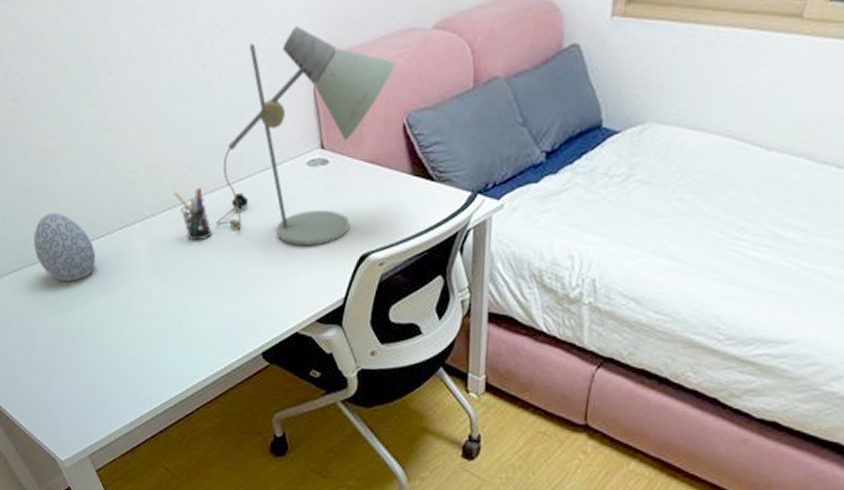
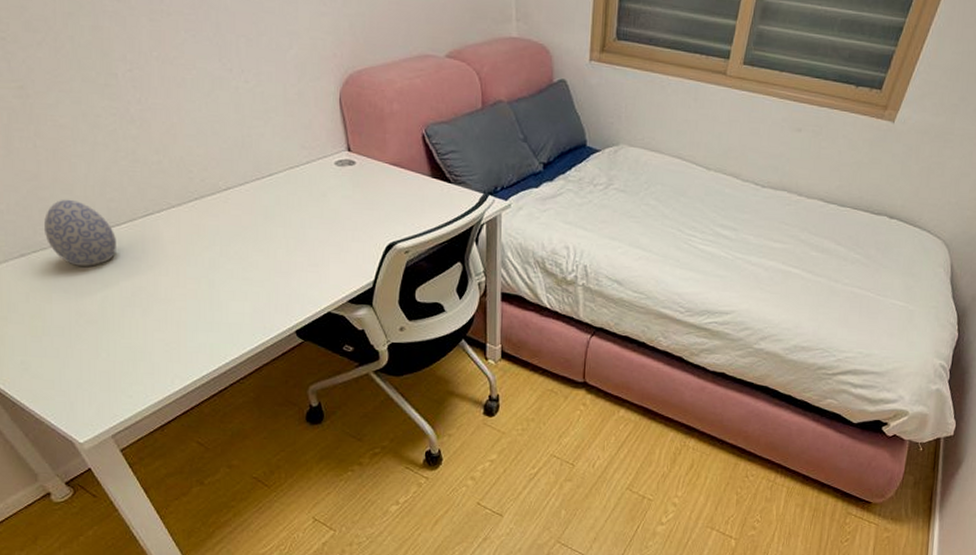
pen holder: present [173,188,213,241] -> none [201,181,243,229]
desk lamp: present [216,25,396,245] -> none [246,43,415,235]

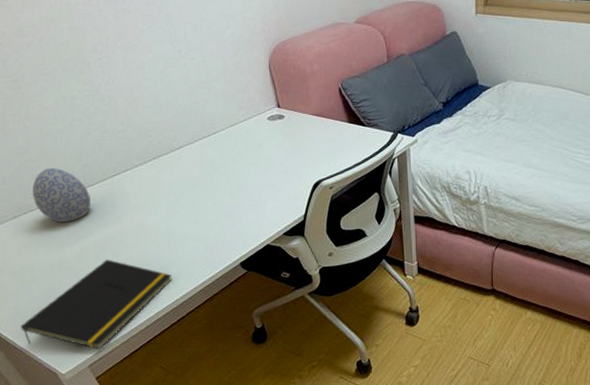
notepad: none [29,314,215,418] -> present [21,259,173,349]

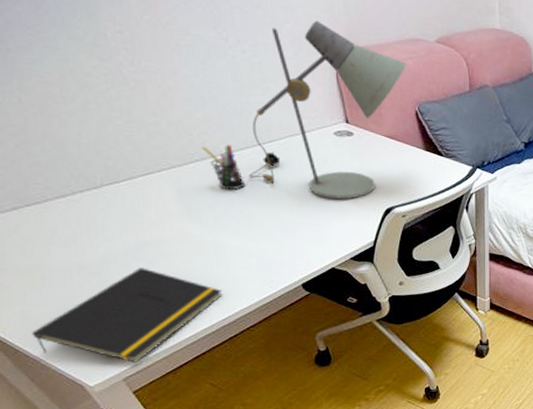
decorative egg: present [33,167,90,222] -> none [36,155,117,221]
pen holder: none [158,141,194,181] -> present [201,145,246,191]
desk lamp: none [196,22,330,178] -> present [248,20,407,199]

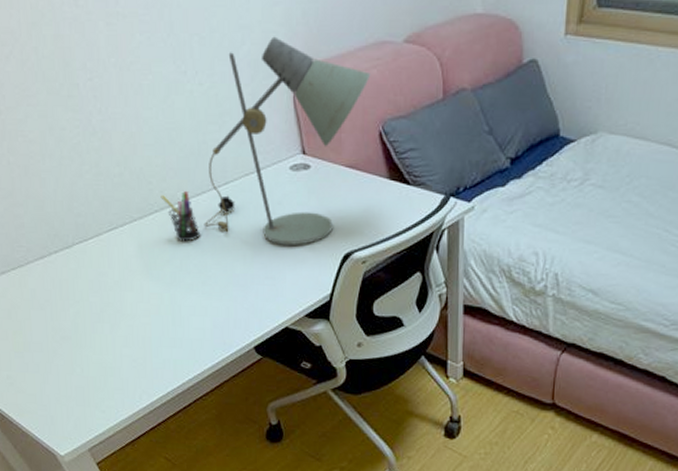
notepad: present [32,267,223,363] -> none [15,330,178,432]

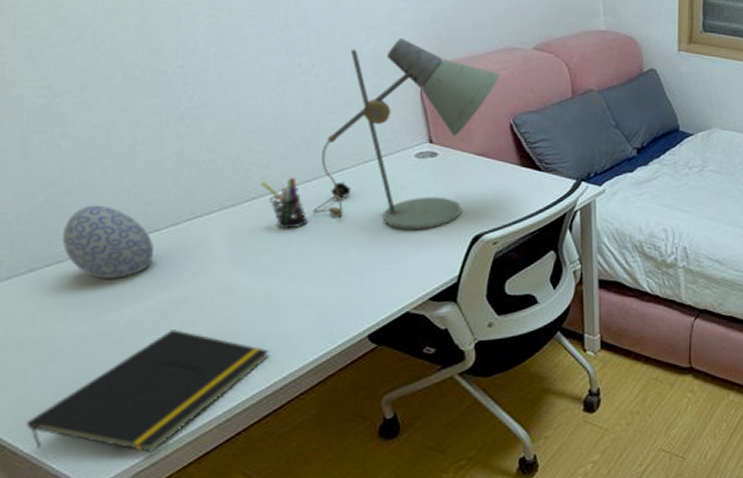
notepad: none [15,330,178,432] -> present [26,329,270,452]
decorative egg: none [20,215,85,283] -> present [63,205,153,279]

